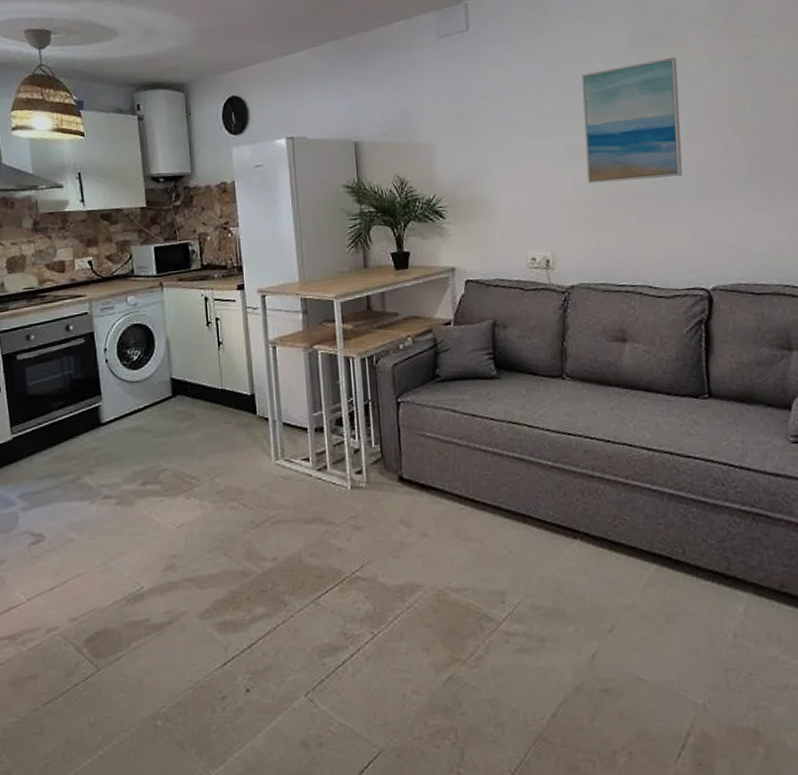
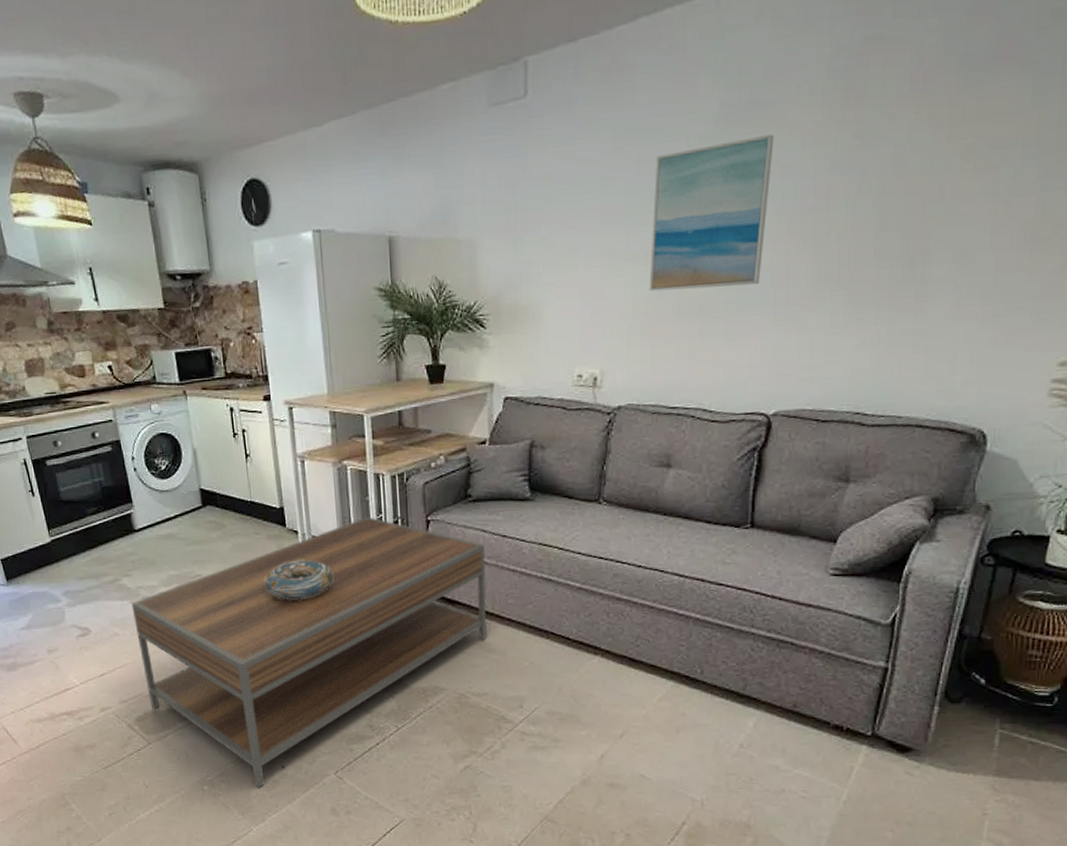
coffee table: none [91,401,463,719] -> present [131,517,487,788]
decorative bowl: none [233,448,304,493] -> present [265,560,333,600]

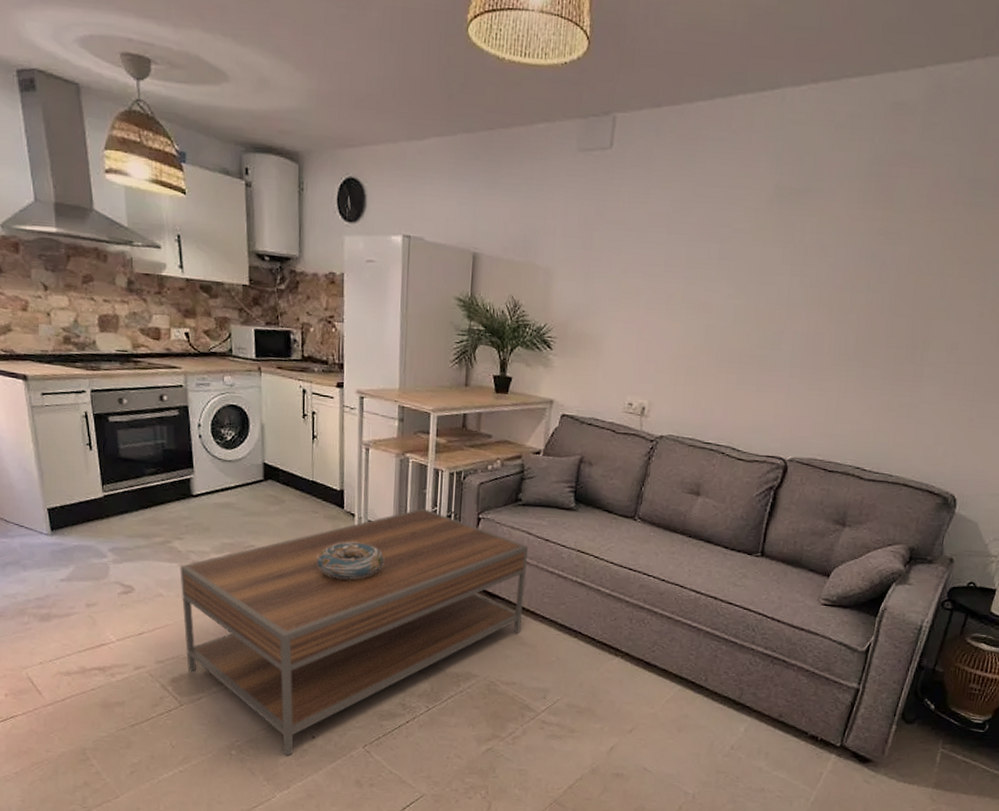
wall art: present [649,134,774,292] -> none [698,218,816,346]

